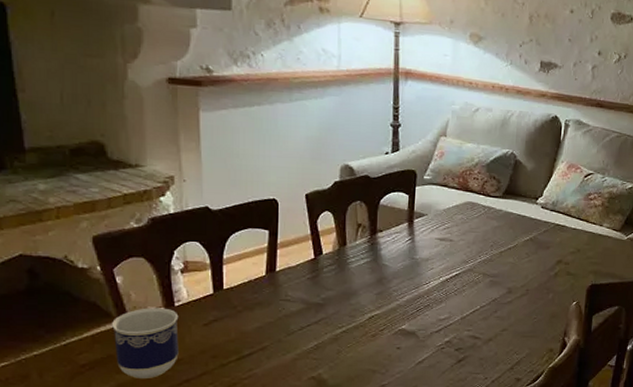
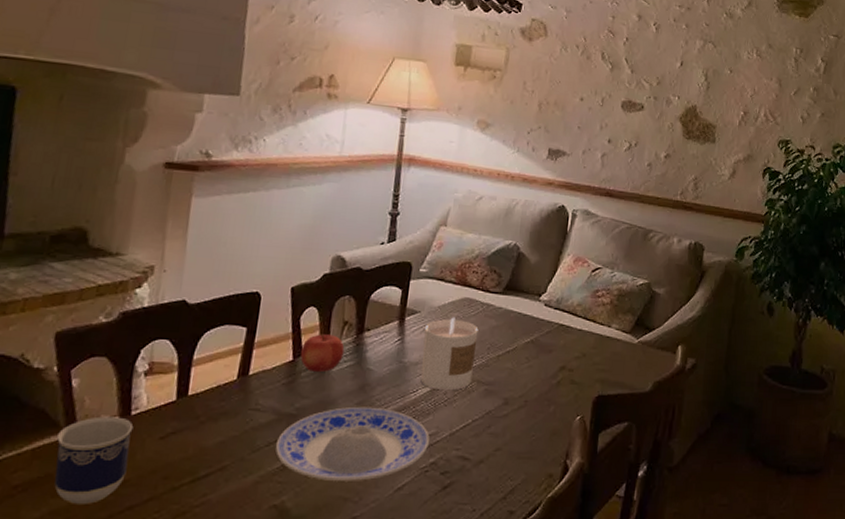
plate: none [307,296,443,357] -> present [275,406,430,481]
fruit: none [320,235,361,269] -> present [300,334,345,373]
candle: none [432,219,482,282] -> present [420,317,479,391]

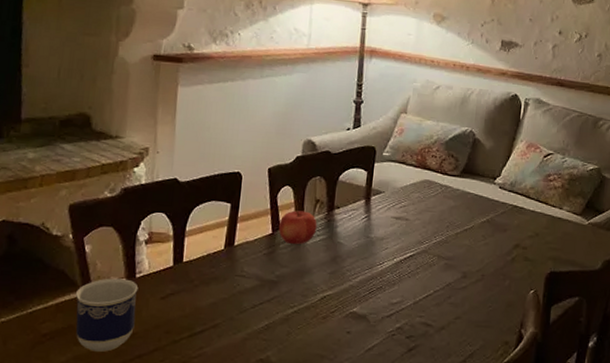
plate: present [275,406,430,481] -> none [259,275,395,341]
candle: present [420,317,479,391] -> none [386,197,438,264]

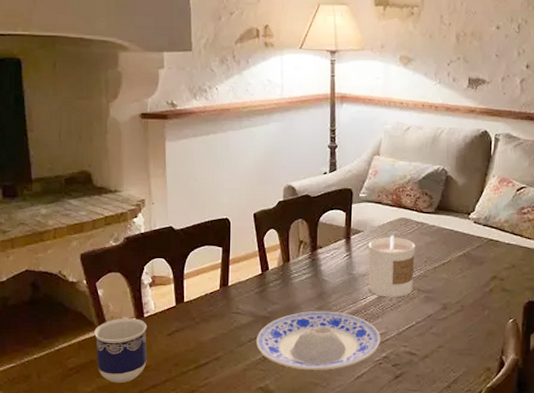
plate: none [259,275,395,341] -> present [256,310,380,370]
fruit: present [278,210,317,245] -> none [267,252,302,283]
candle: none [386,197,438,264] -> present [368,235,415,298]

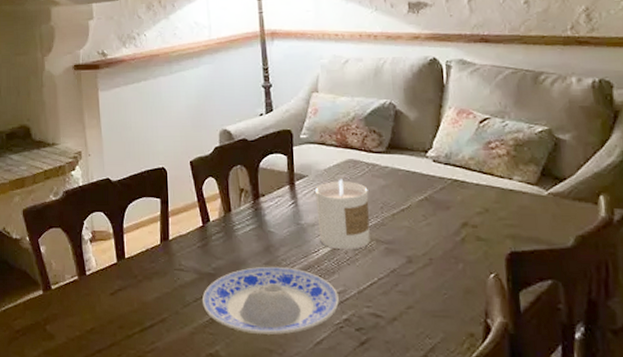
cup: present [93,318,147,383] -> none [37,276,91,347]

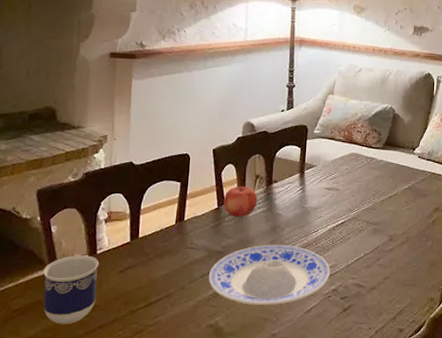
cup: none [37,276,91,347] -> present [42,255,99,324]
fruit: none [207,201,246,236] -> present [223,186,258,218]
candle: present [315,179,370,250] -> none [320,169,365,230]

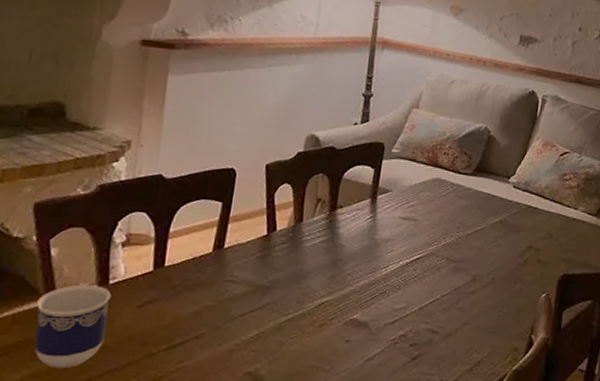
plate: present [208,244,330,305] -> none [249,280,399,351]
fruit: present [223,186,258,218] -> none [274,210,318,247]

